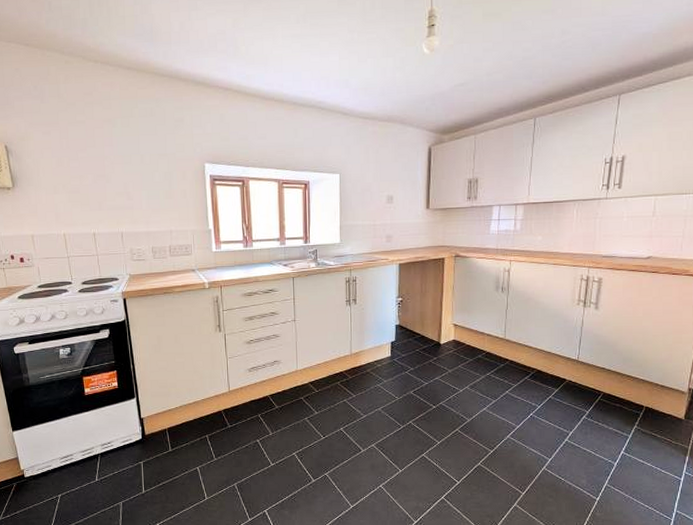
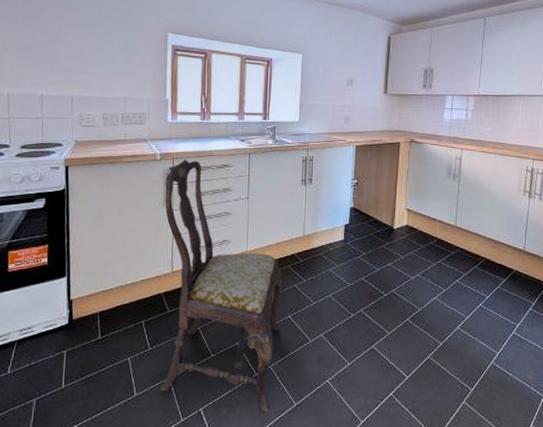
dining chair: none [215,286,334,517] -> present [161,159,284,416]

